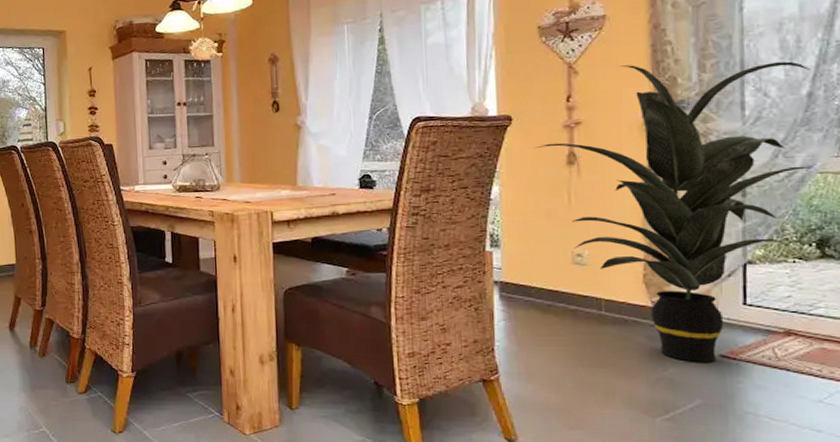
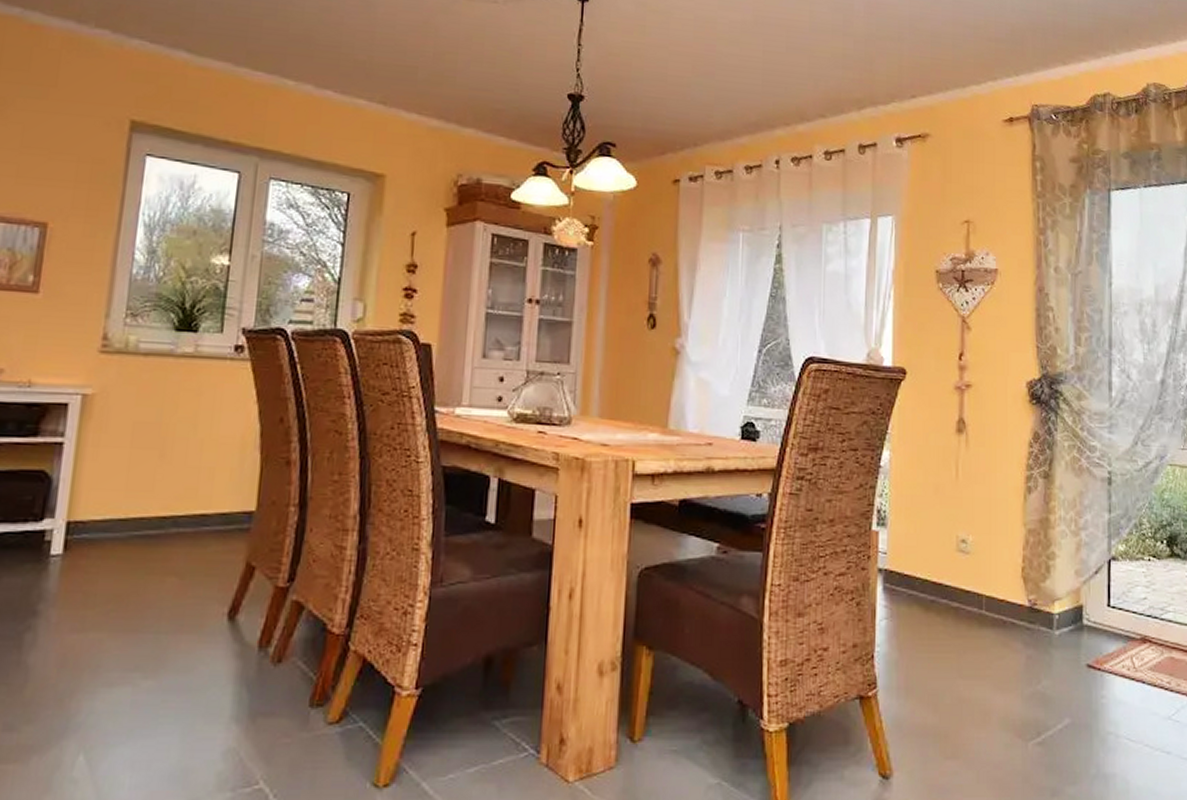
indoor plant: present [535,61,813,362] -> none [927,327,1165,673]

